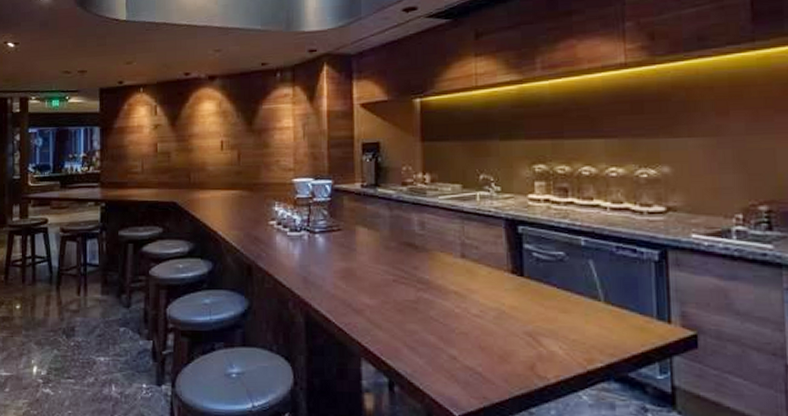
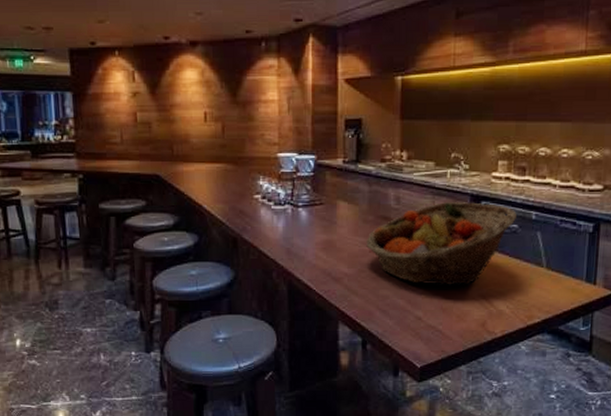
fruit basket: none [389,227,562,322] -> present [366,202,517,286]

